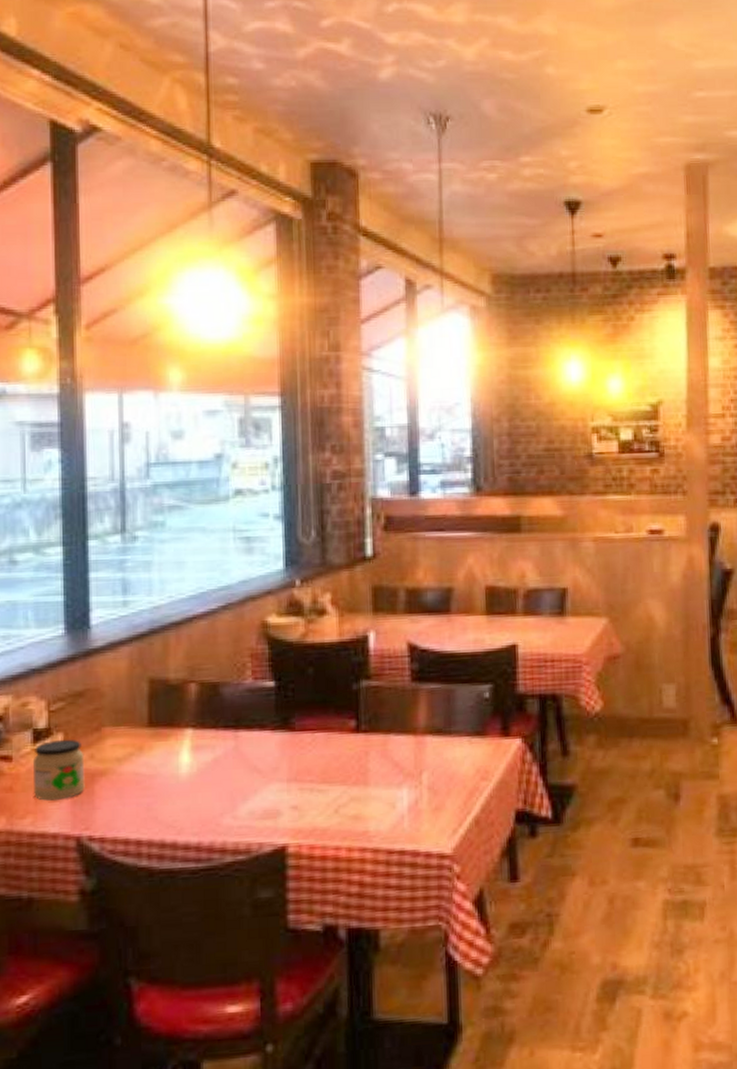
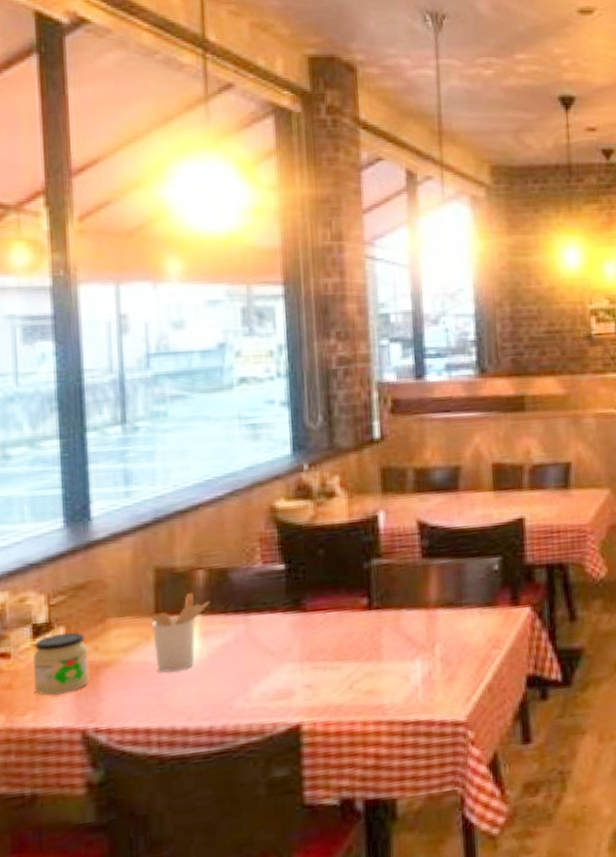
utensil holder: none [144,706,202,786] -> present [150,593,211,674]

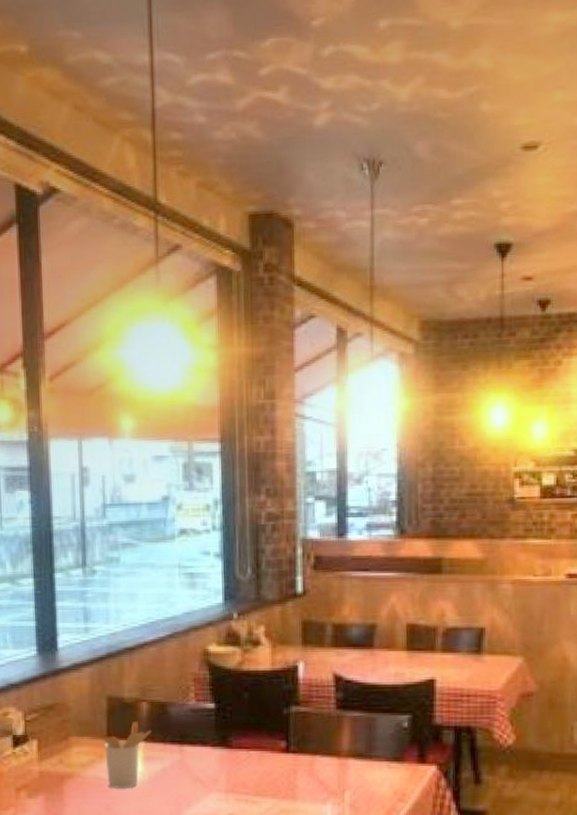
jar: present [32,632,90,696] -> none [13,745,56,796]

